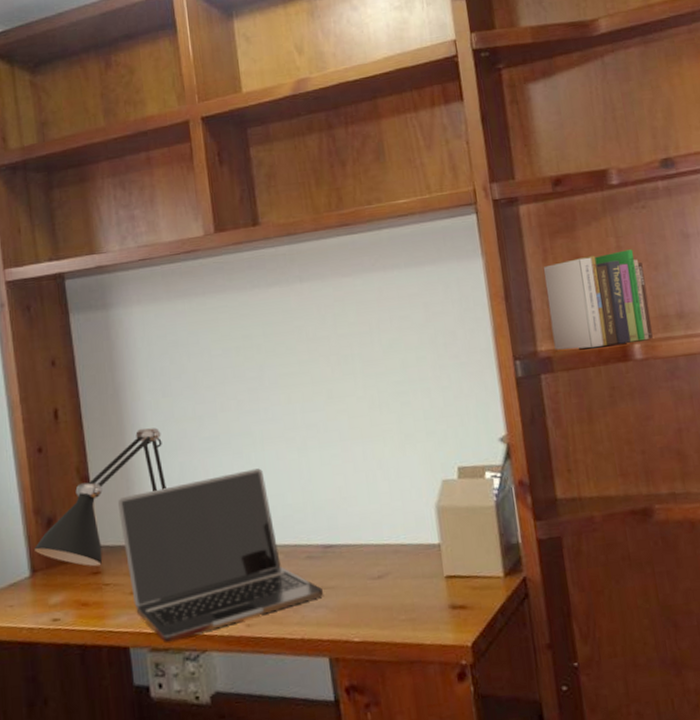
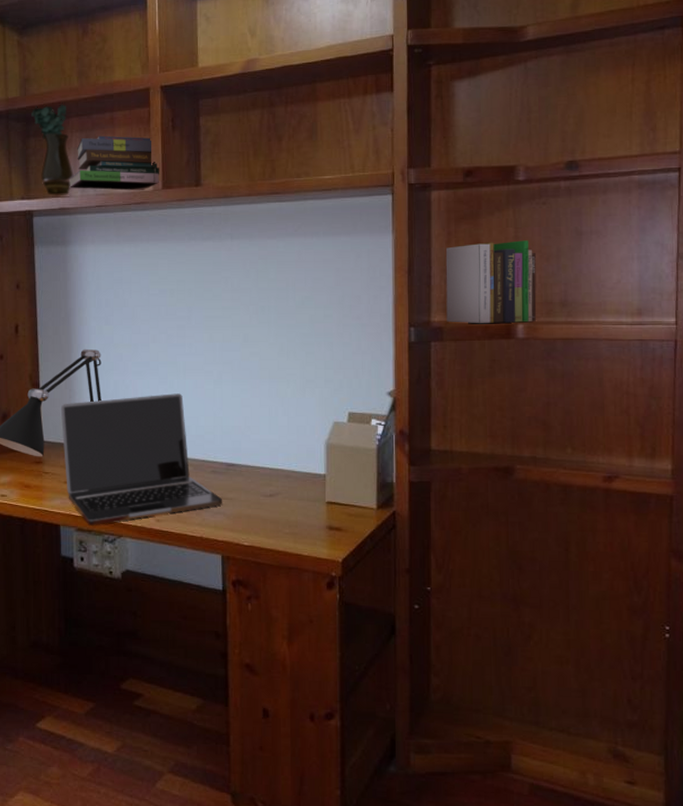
vase: none [52,145,109,253] -> present [31,102,74,196]
books: none [103,175,211,243] -> present [68,135,160,191]

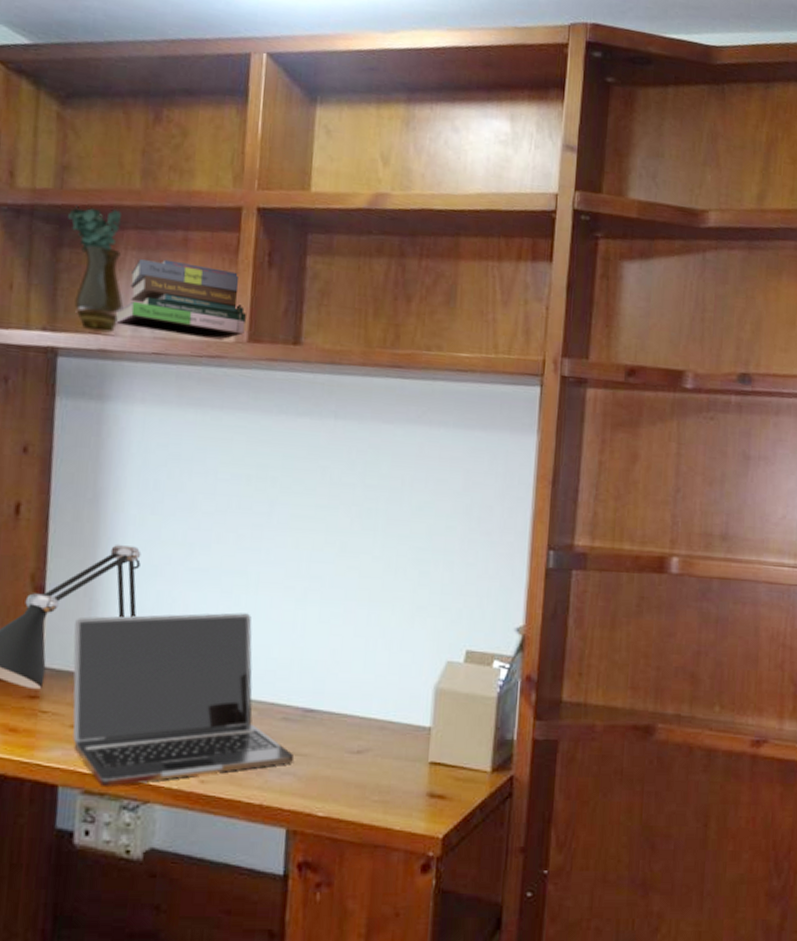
books: present [445,240,537,324] -> none [592,456,698,556]

